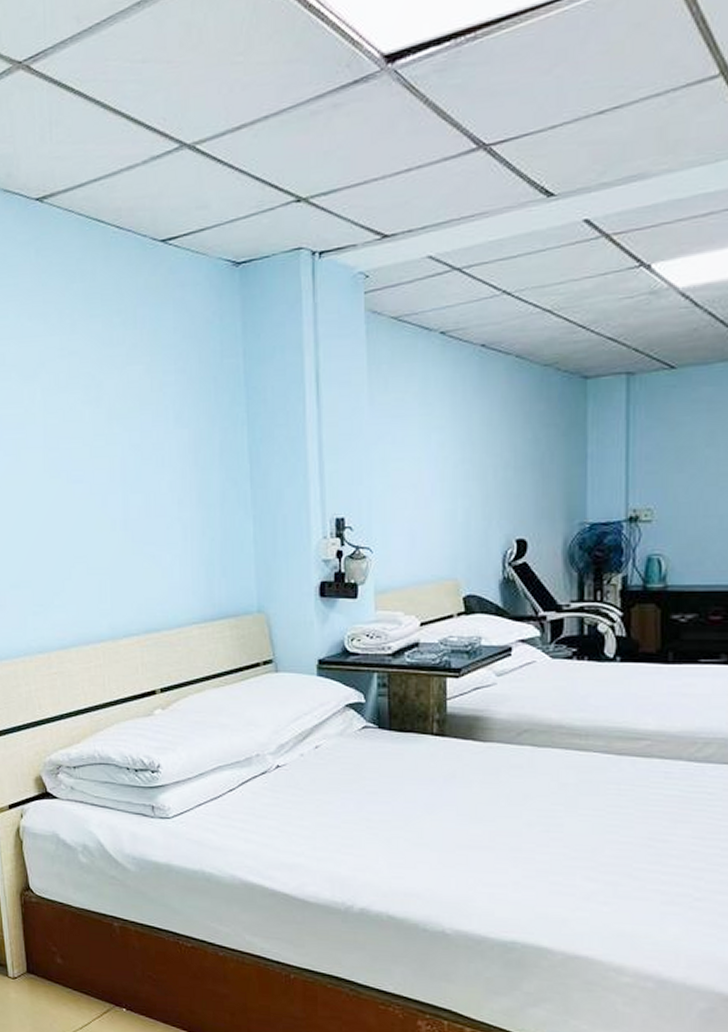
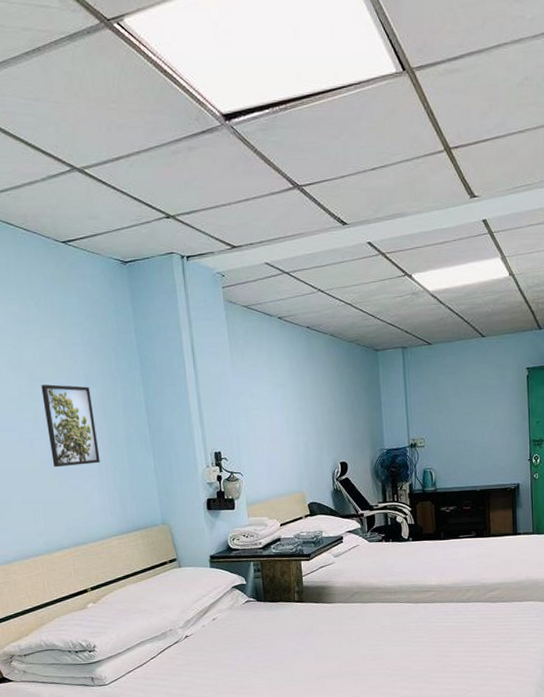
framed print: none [121,424,186,531] -> present [41,384,101,468]

